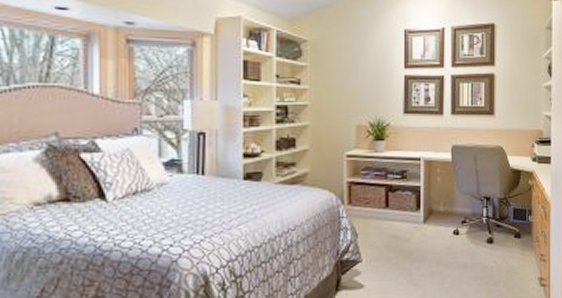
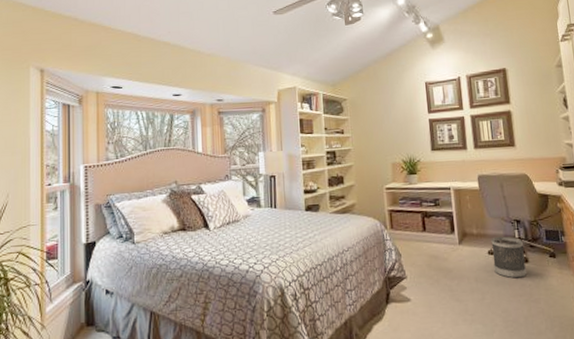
wastebasket: none [458,214,491,261] -> present [491,236,528,279]

